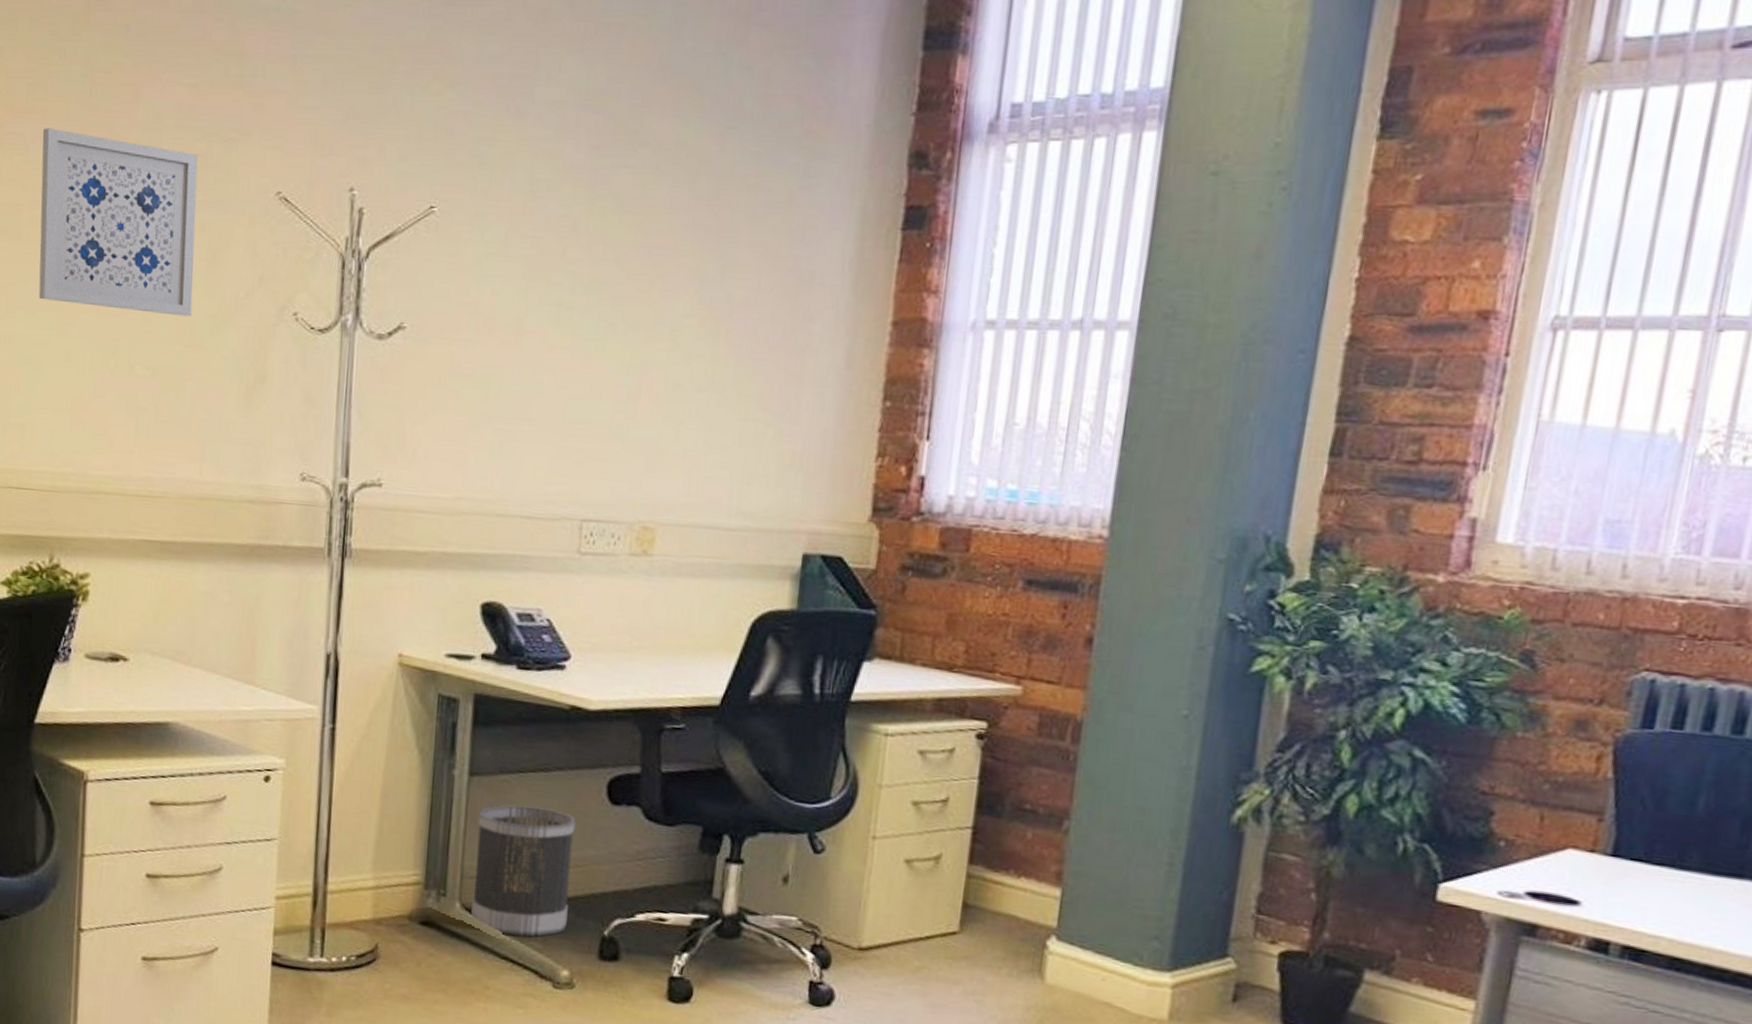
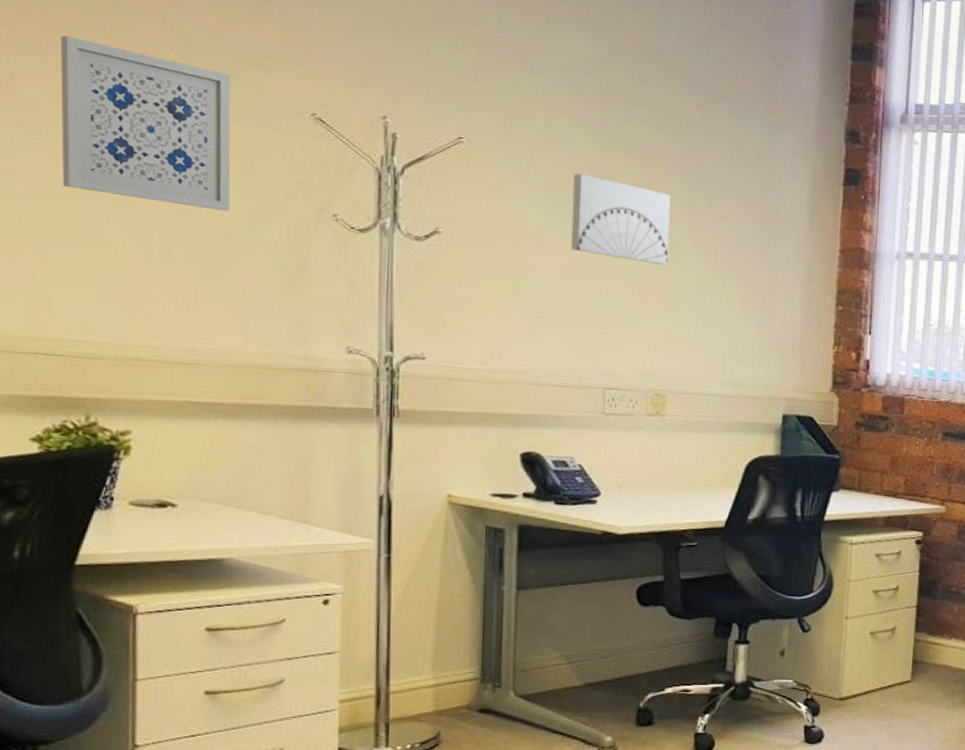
wastebasket: present [471,805,576,937] -> none [524,611,612,714]
wall art: none [550,241,675,355] -> present [570,173,671,265]

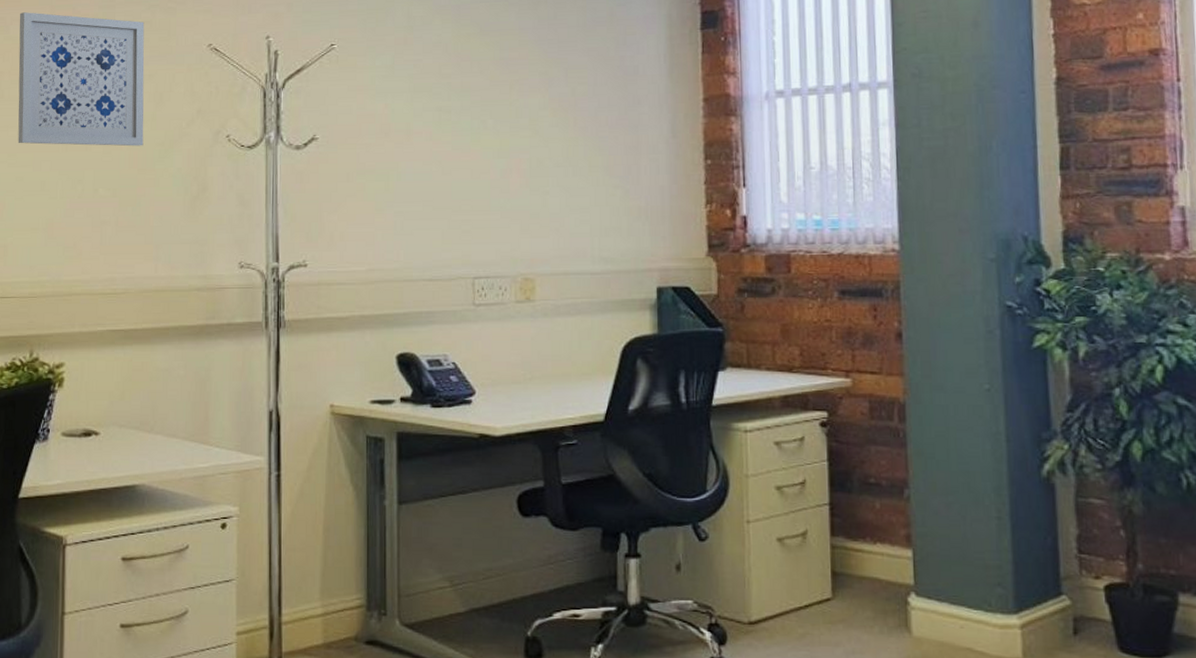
wall art: present [570,173,671,265] -> none [435,61,528,141]

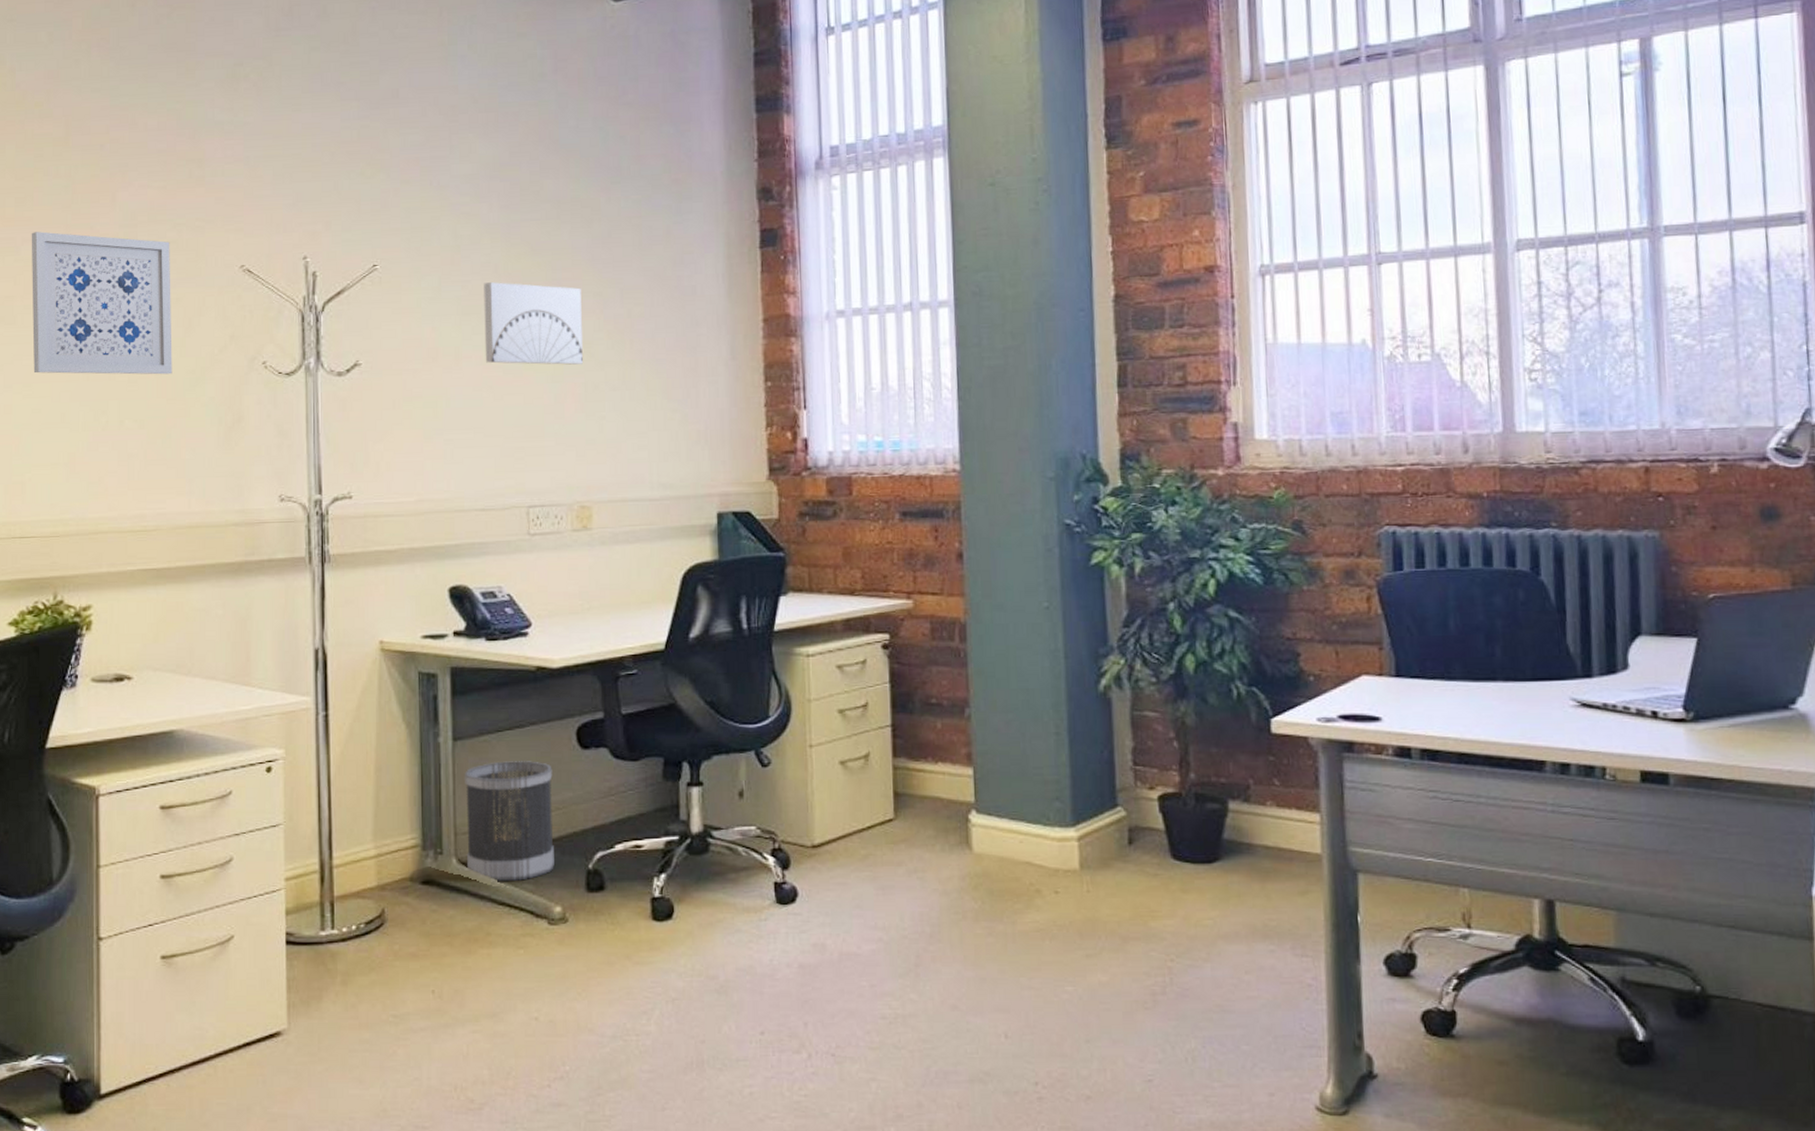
wastebasket: none [408,526,494,645] -> present [463,761,554,882]
wall art: none [435,61,528,141] -> present [484,282,583,365]

